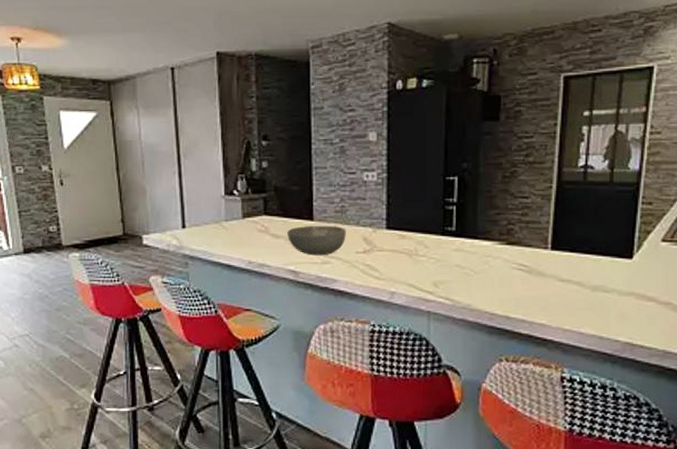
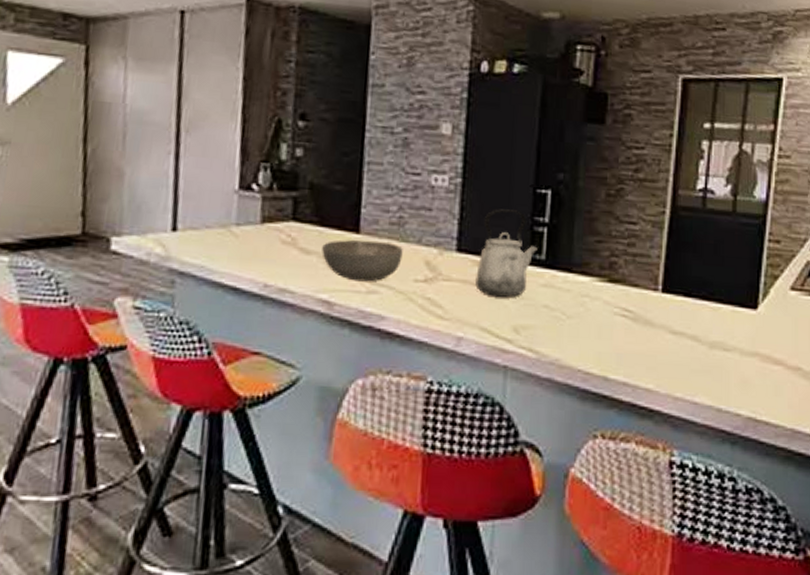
kettle: none [402,194,449,260] -> present [475,209,538,297]

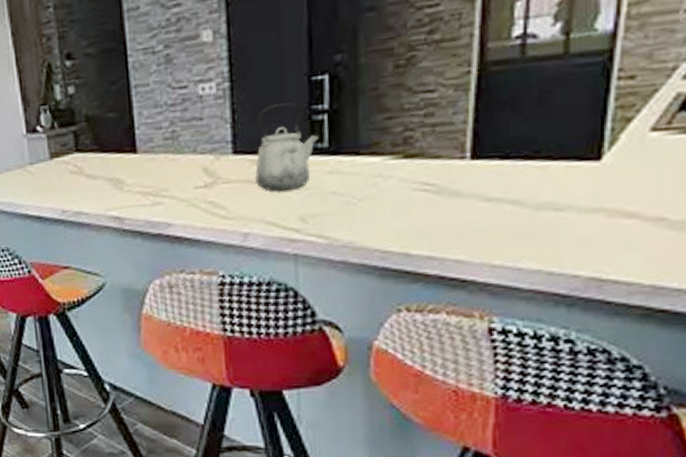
bowl: present [322,239,403,282] -> none [105,157,180,197]

